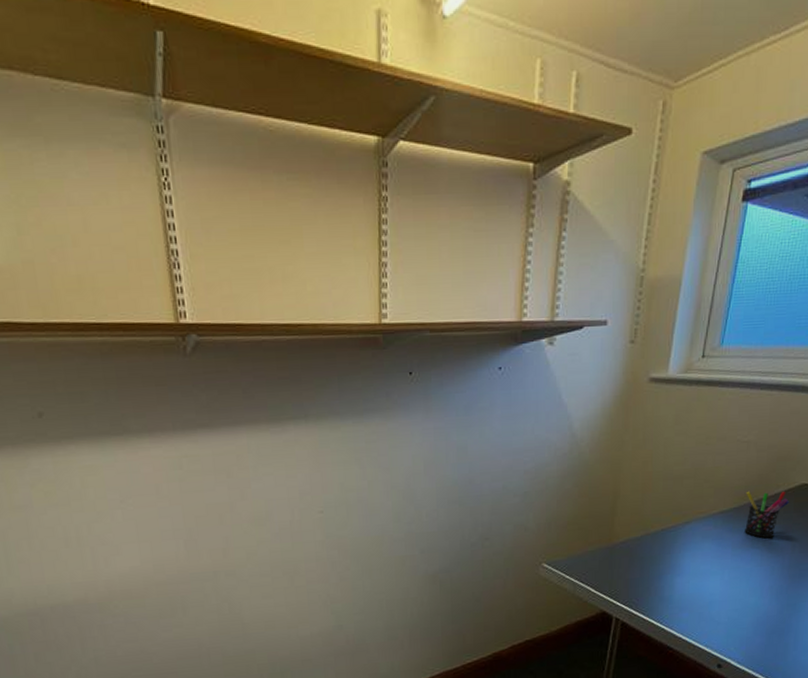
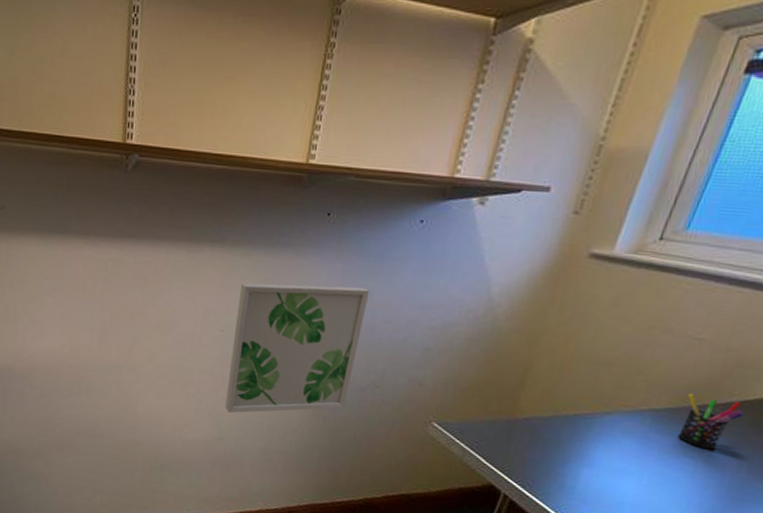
wall art: none [333,443,464,598] -> present [225,283,370,413]

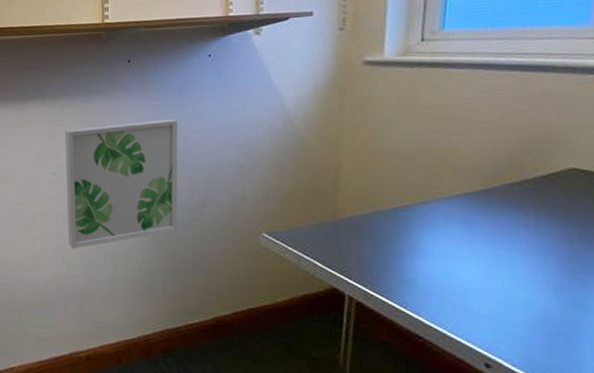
pen holder: present [678,393,745,450] -> none [494,173,556,226]

